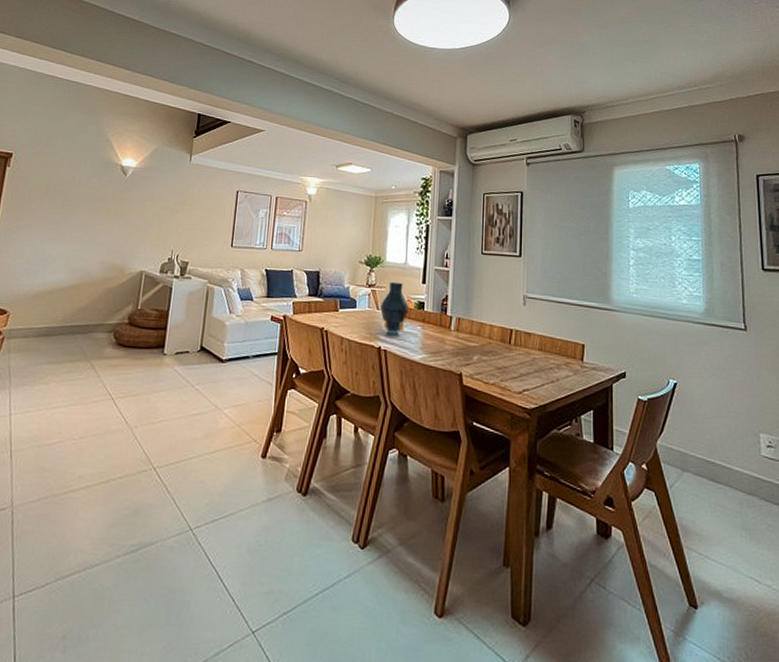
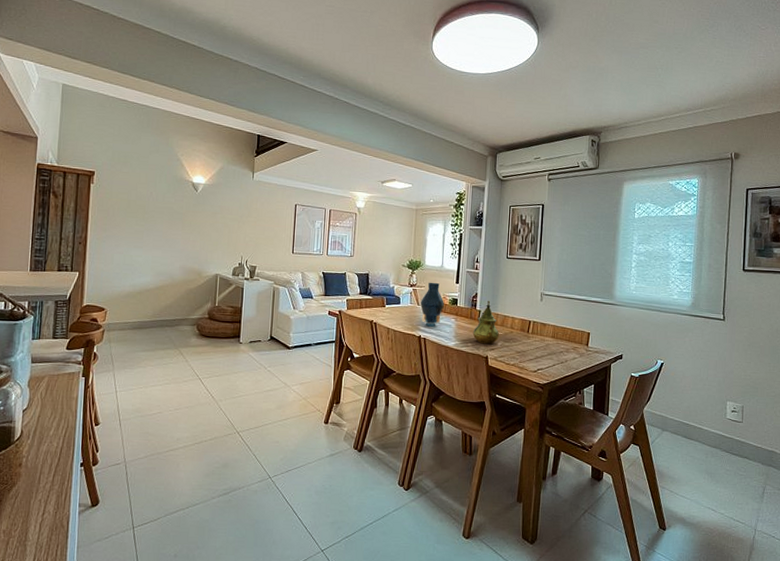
teapot: none [443,305,476,359] -> present [472,301,500,345]

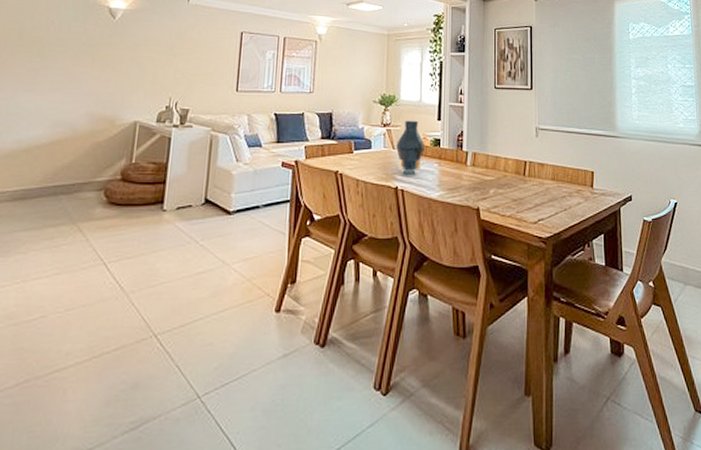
teapot: present [472,301,500,345] -> none [460,140,492,193]

